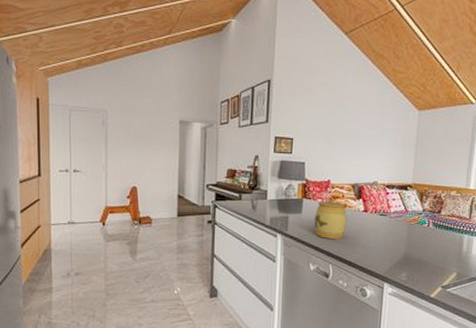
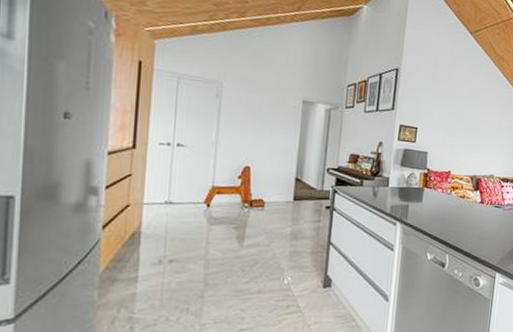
jar: present [314,196,347,239] -> none [433,186,465,229]

